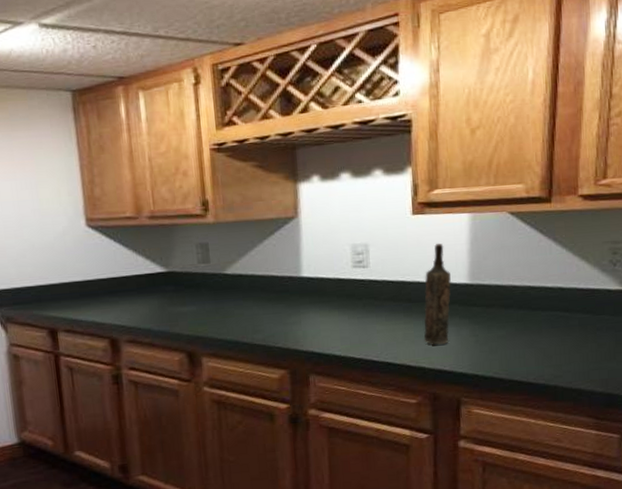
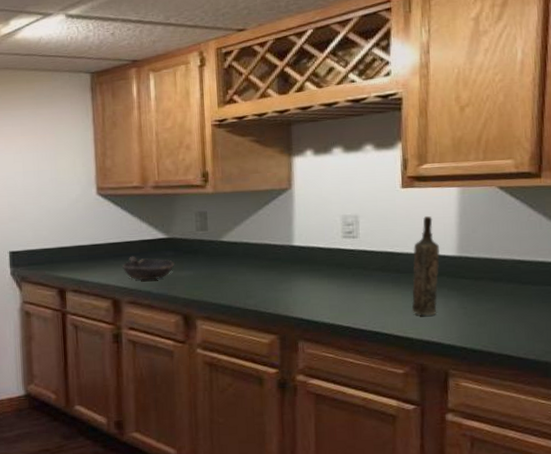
bowl: none [119,292,176,317] -> present [122,256,175,280]

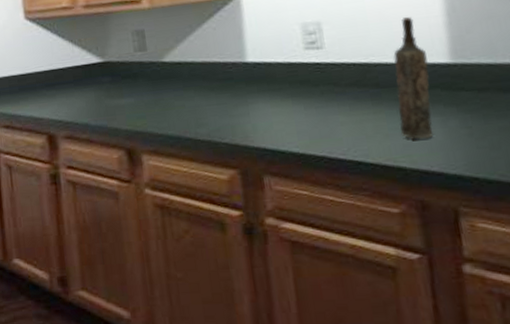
bowl: present [122,256,175,280] -> none [56,84,113,111]

